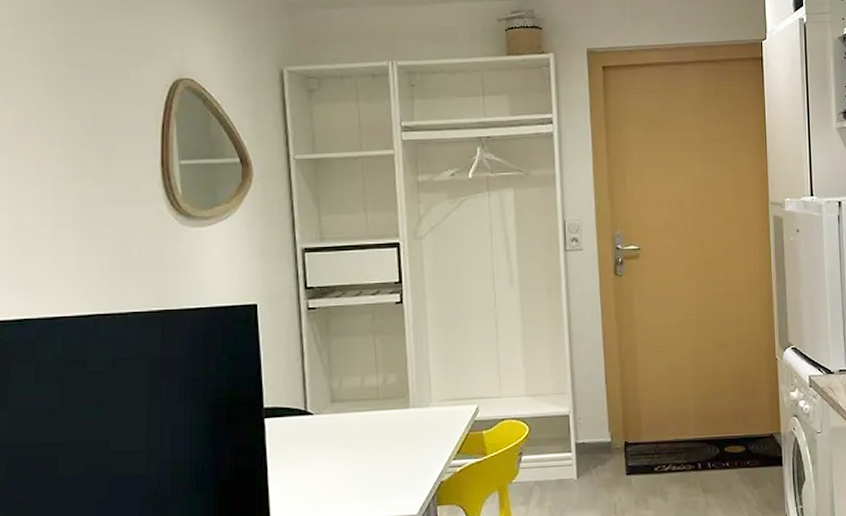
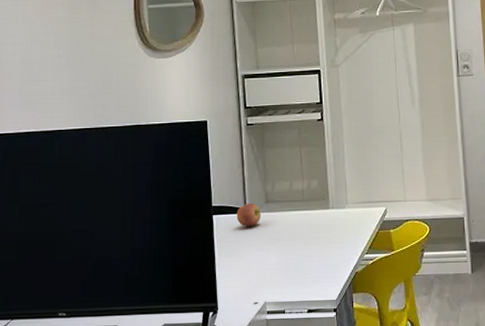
apple: none [294,403,325,432] -> present [236,203,261,227]

